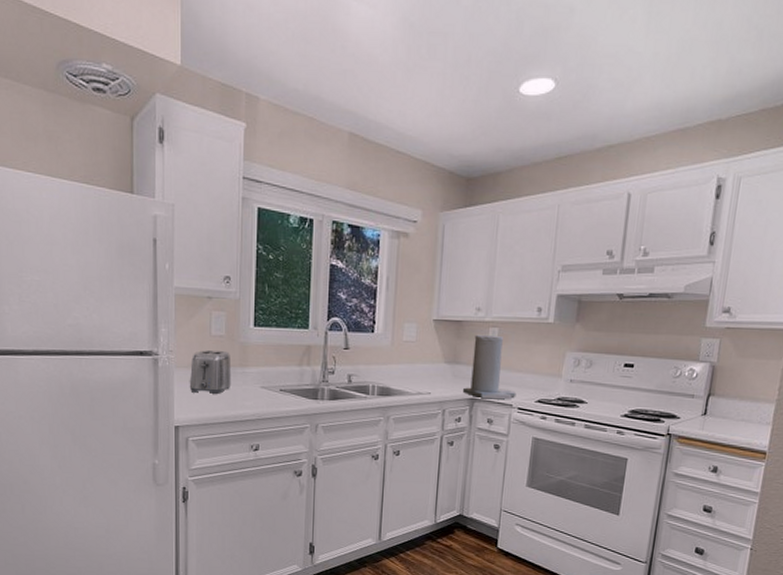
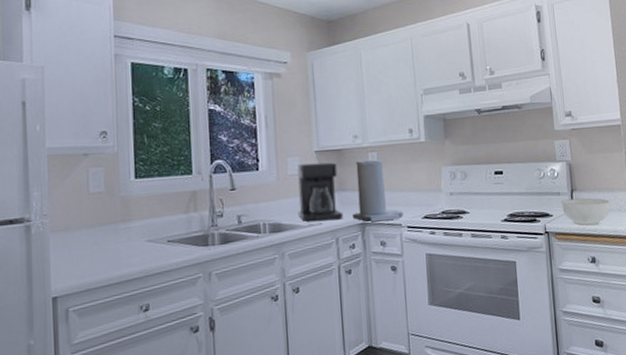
toaster: present [189,350,232,394] -> none [67,208,114,257]
coffee maker: none [408,331,455,392] -> present [297,162,344,221]
bowl: none [692,403,751,435] -> present [561,198,610,226]

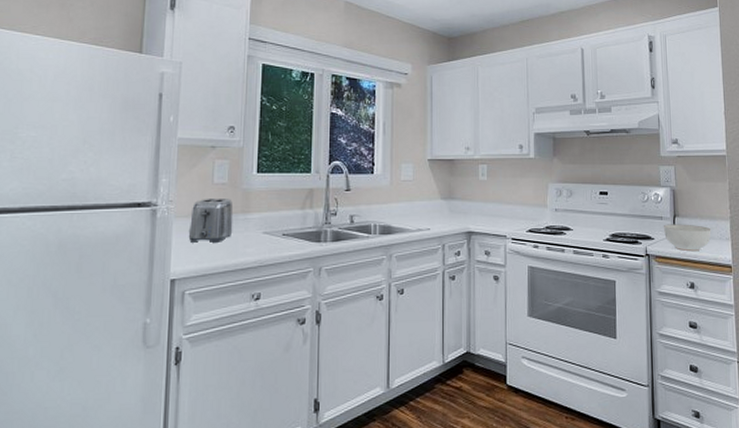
toaster: none [67,208,114,257] -> present [188,199,233,243]
coffee maker: present [297,162,344,221] -> none [408,171,451,227]
paper towel: present [353,159,404,222] -> none [460,171,509,232]

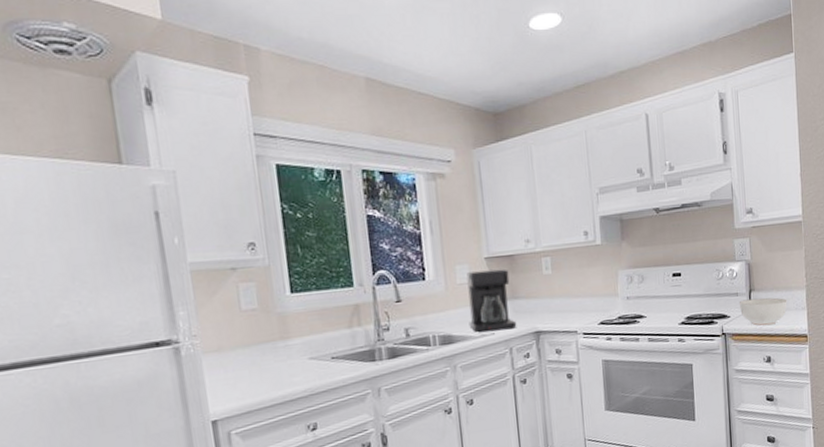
toaster: present [188,199,233,243] -> none [221,325,274,379]
coffee maker: none [408,171,451,227] -> present [466,269,517,332]

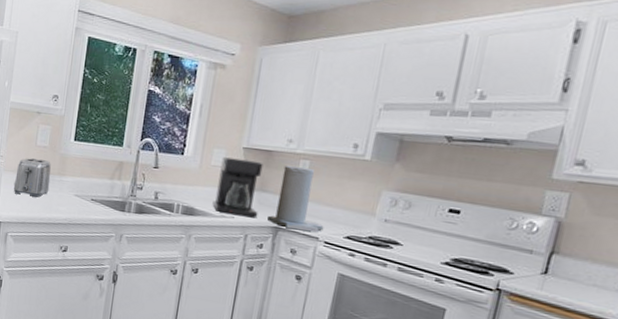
toaster: none [221,325,274,379] -> present [13,158,51,198]
paper towel: none [527,264,579,330] -> present [267,165,324,233]
bowl: present [739,297,788,326] -> none [530,260,606,299]

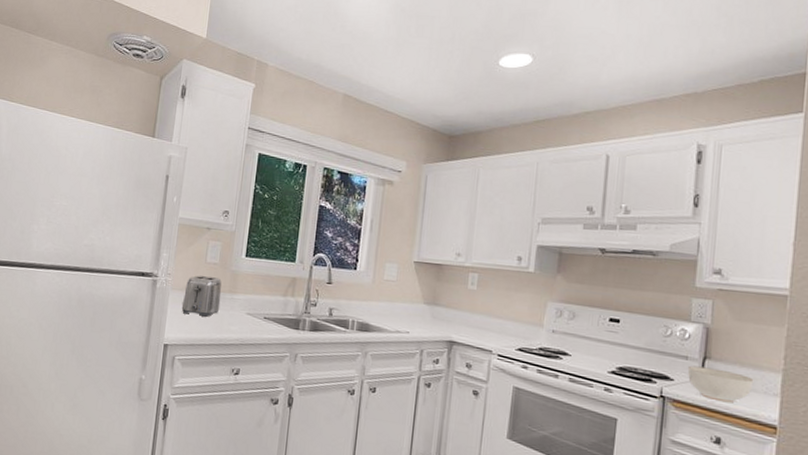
coffee maker: present [212,157,264,218] -> none [387,271,435,333]
paper towel: present [267,165,324,233] -> none [442,278,496,346]
bowl: none [530,260,606,299] -> present [687,365,754,403]

